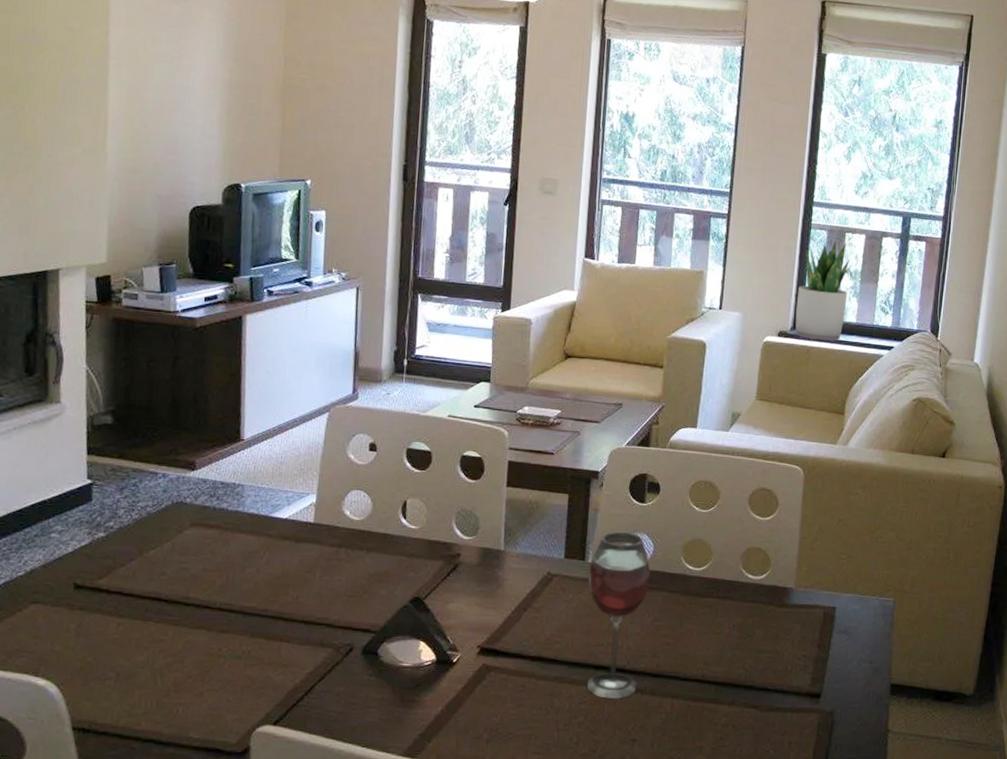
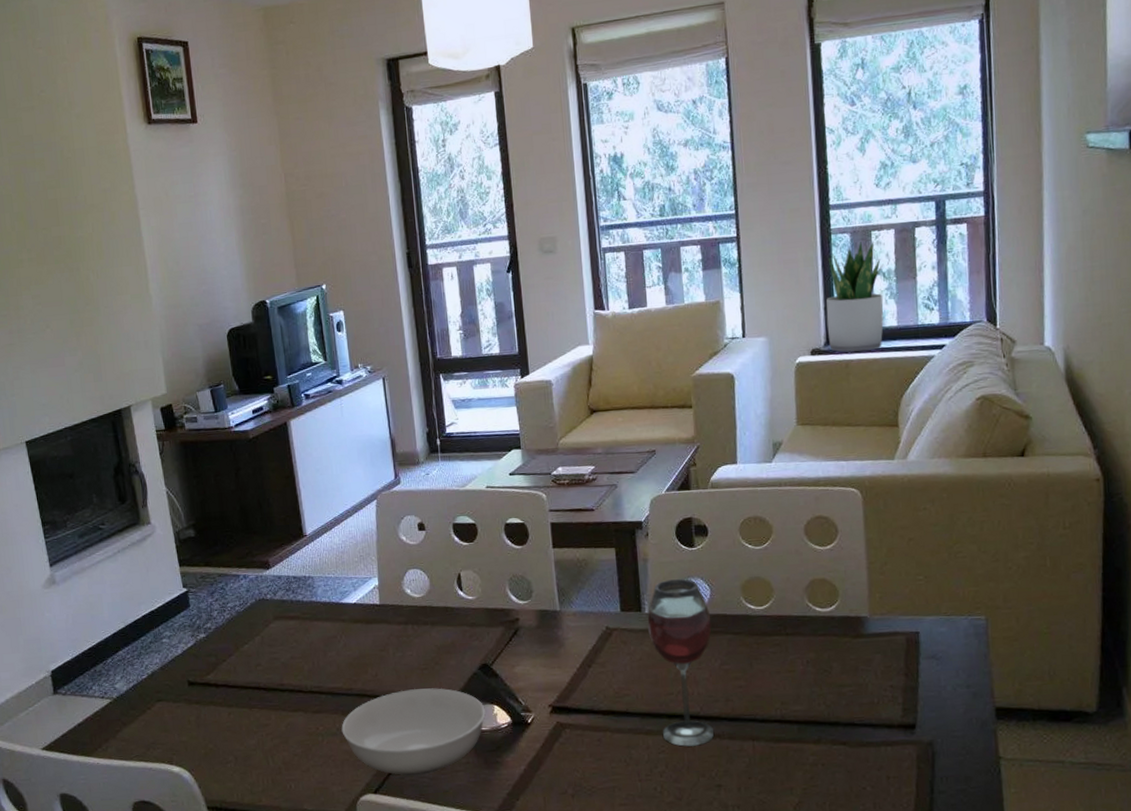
bowl: none [247,616,410,710] -> present [341,688,486,777]

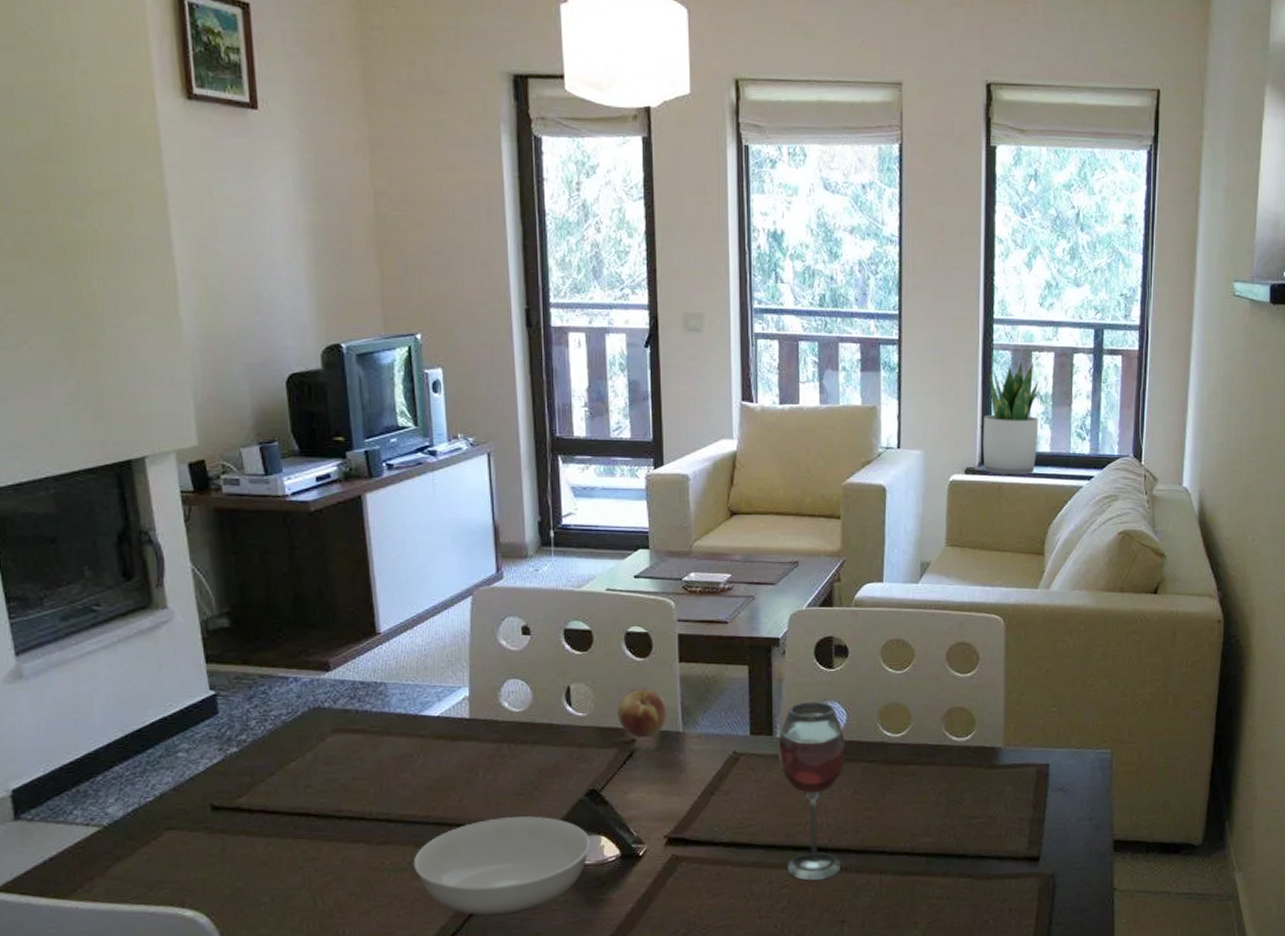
fruit: none [501,572,546,617] -> present [617,688,668,738]

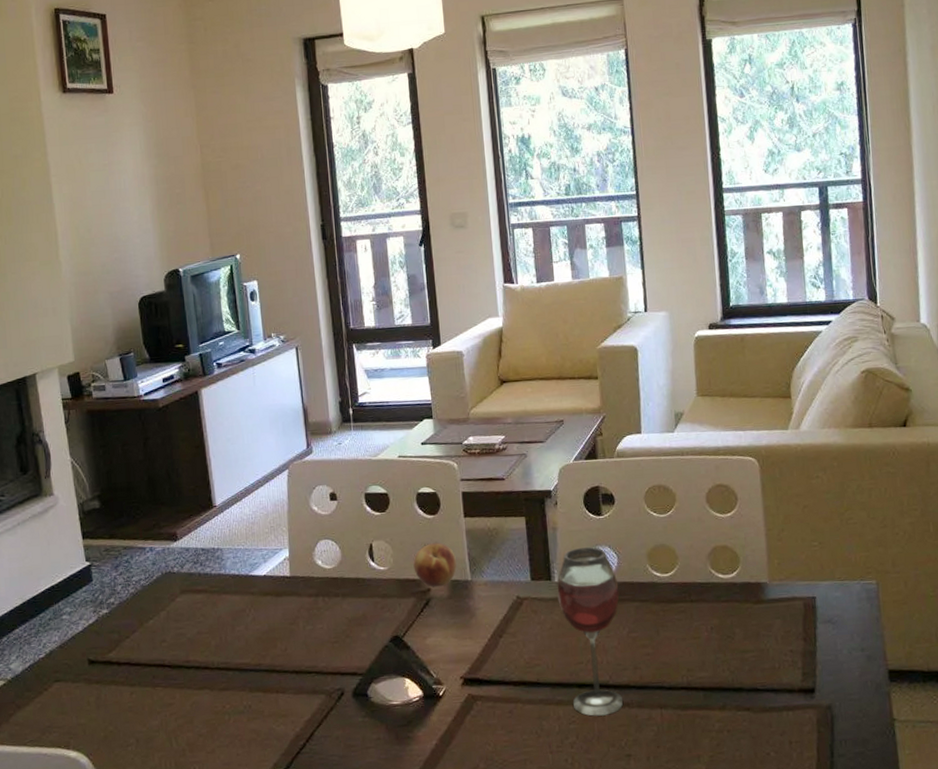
bowl: present [413,816,591,918] -> none [249,661,397,755]
planter: present [983,361,1042,476] -> none [722,223,775,327]

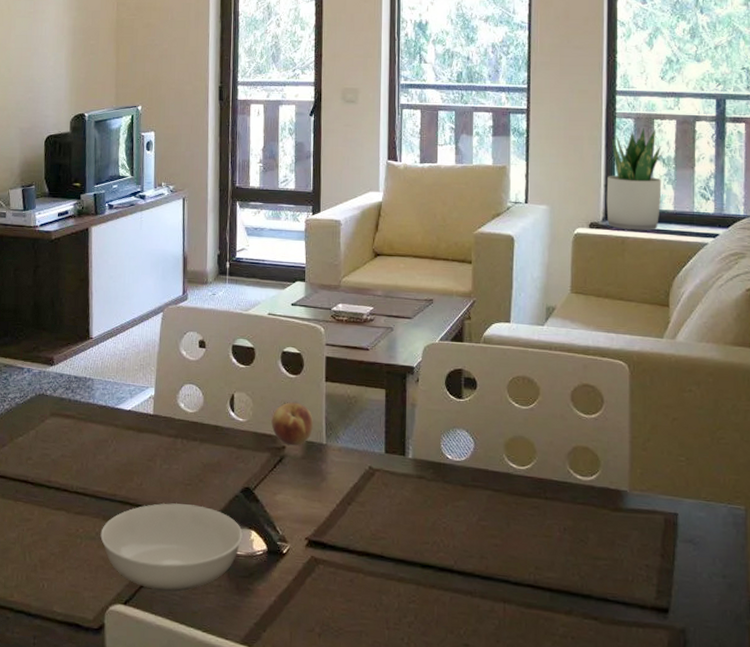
bowl: none [249,661,397,755] -> present [100,503,243,594]
wineglass: present [557,547,624,716] -> none [410,428,473,600]
planter: none [722,223,775,327] -> present [606,128,664,231]

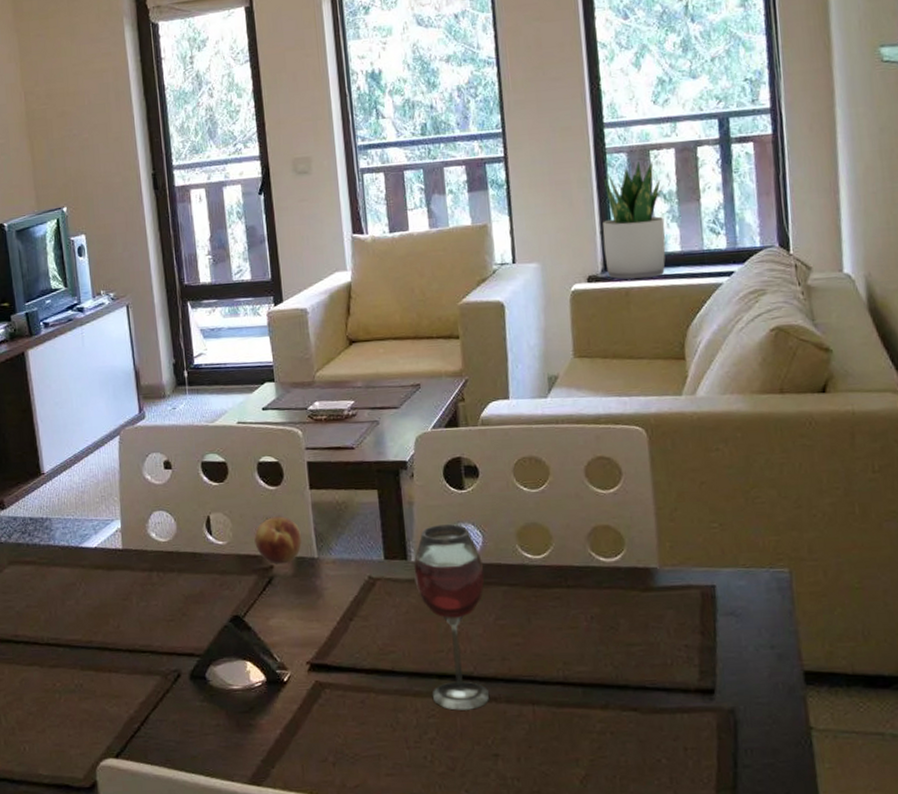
bowl: present [100,503,243,594] -> none [80,641,237,740]
wineglass: none [410,428,473,600] -> present [413,524,490,710]

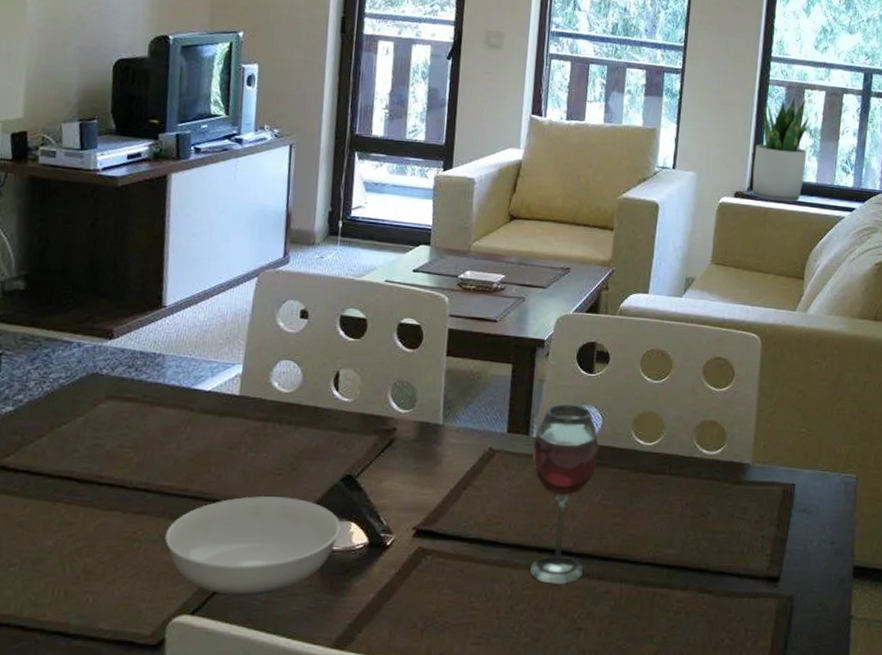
bowl: none [80,641,237,740] -> present [165,496,341,598]
fruit: present [254,515,303,564] -> none [381,378,431,428]

